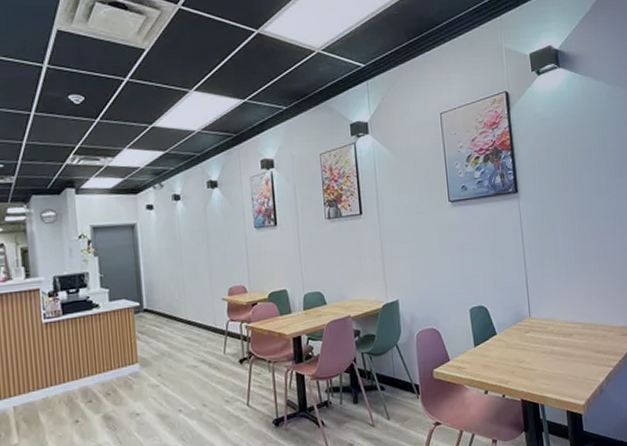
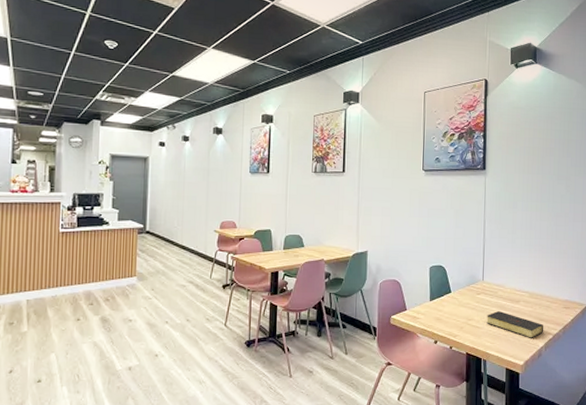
bible: none [539,348,603,375] -> present [486,311,544,339]

